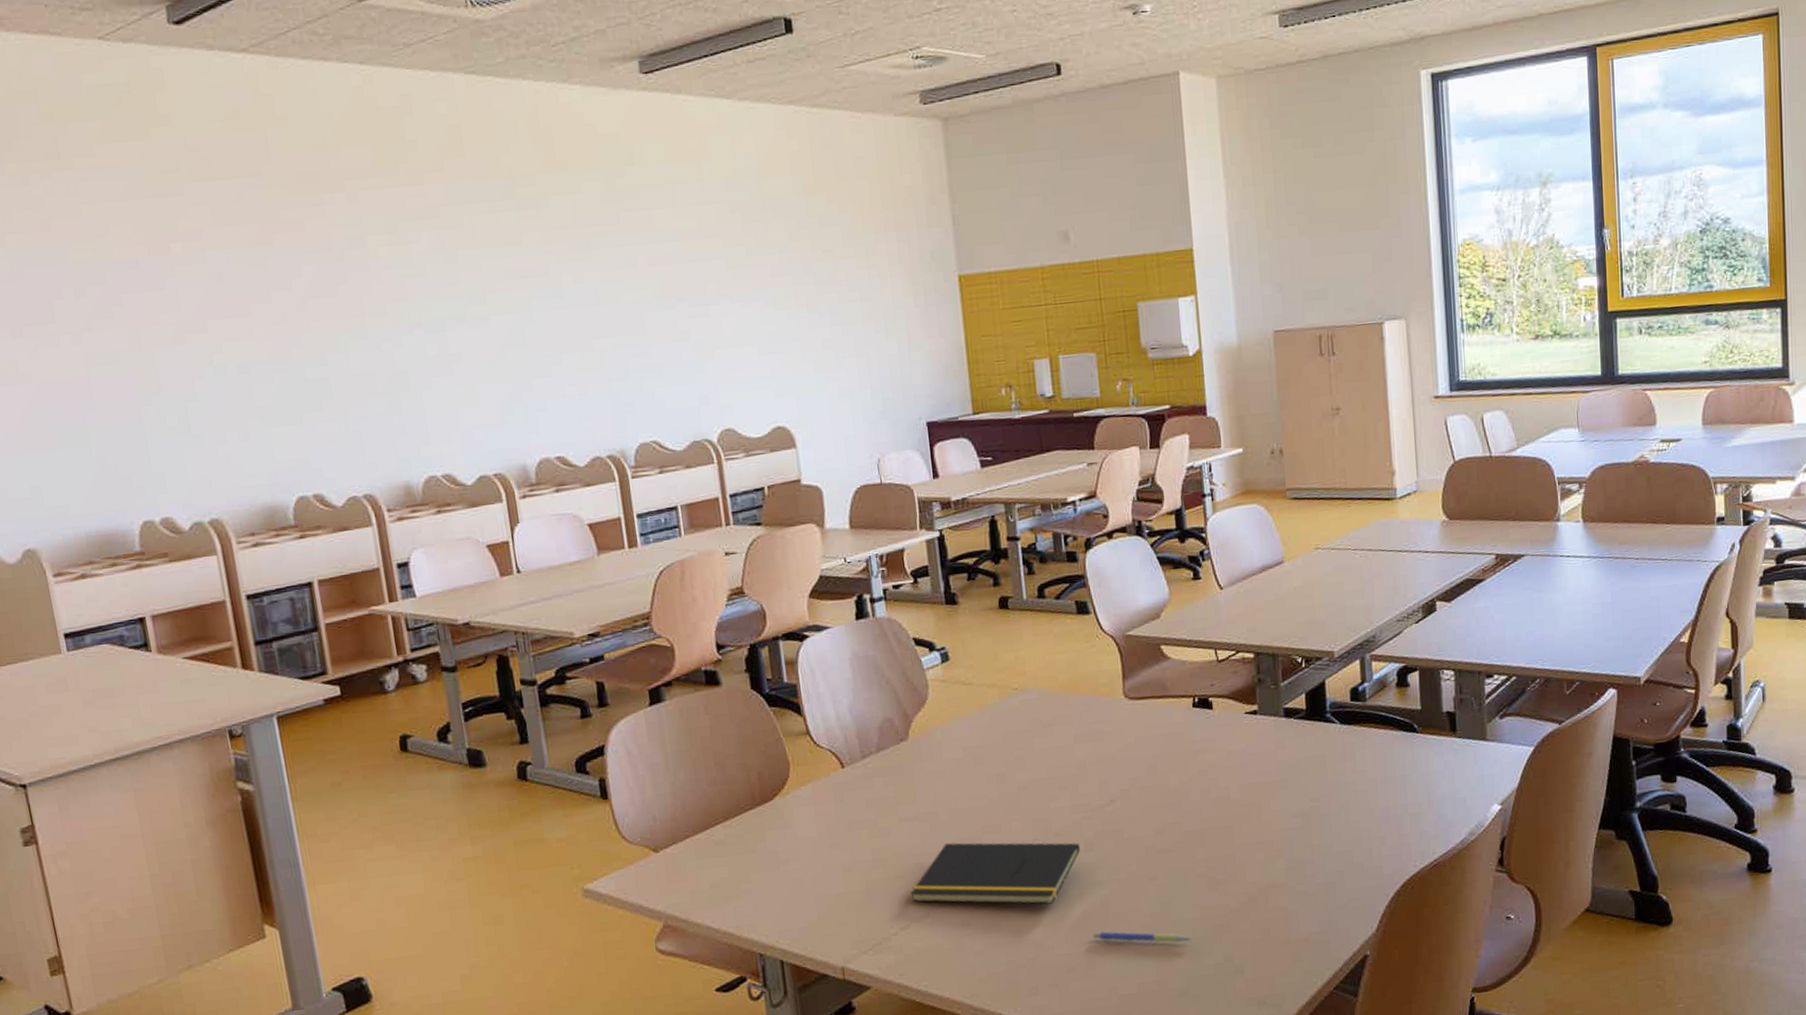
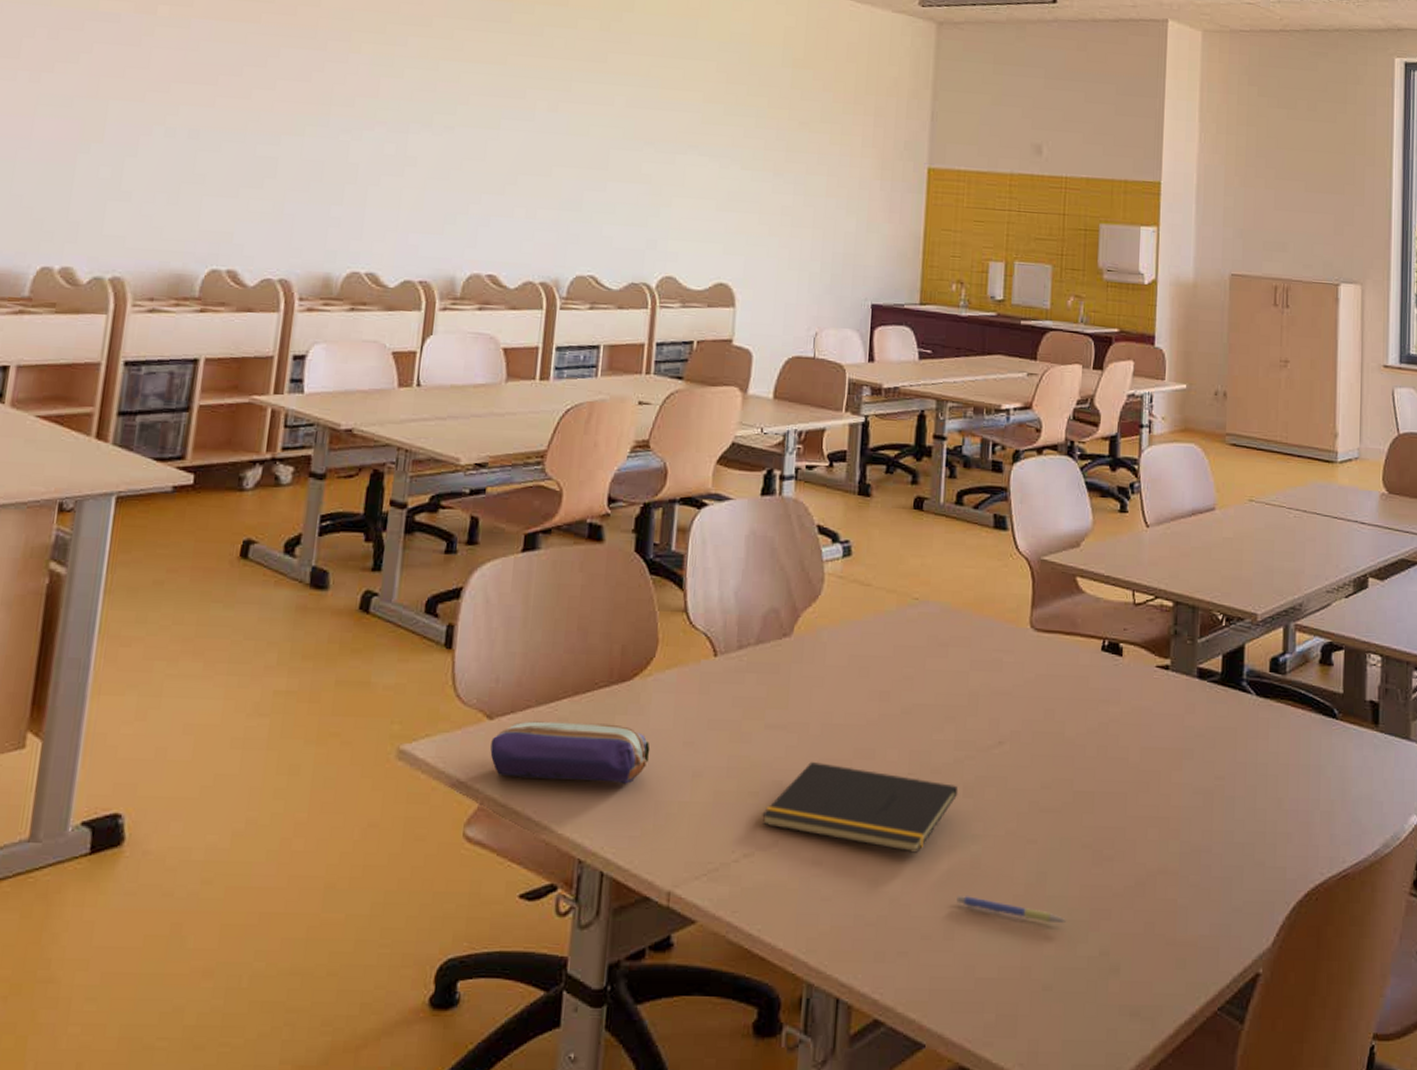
pencil case: none [661,839,802,897] -> present [490,721,651,784]

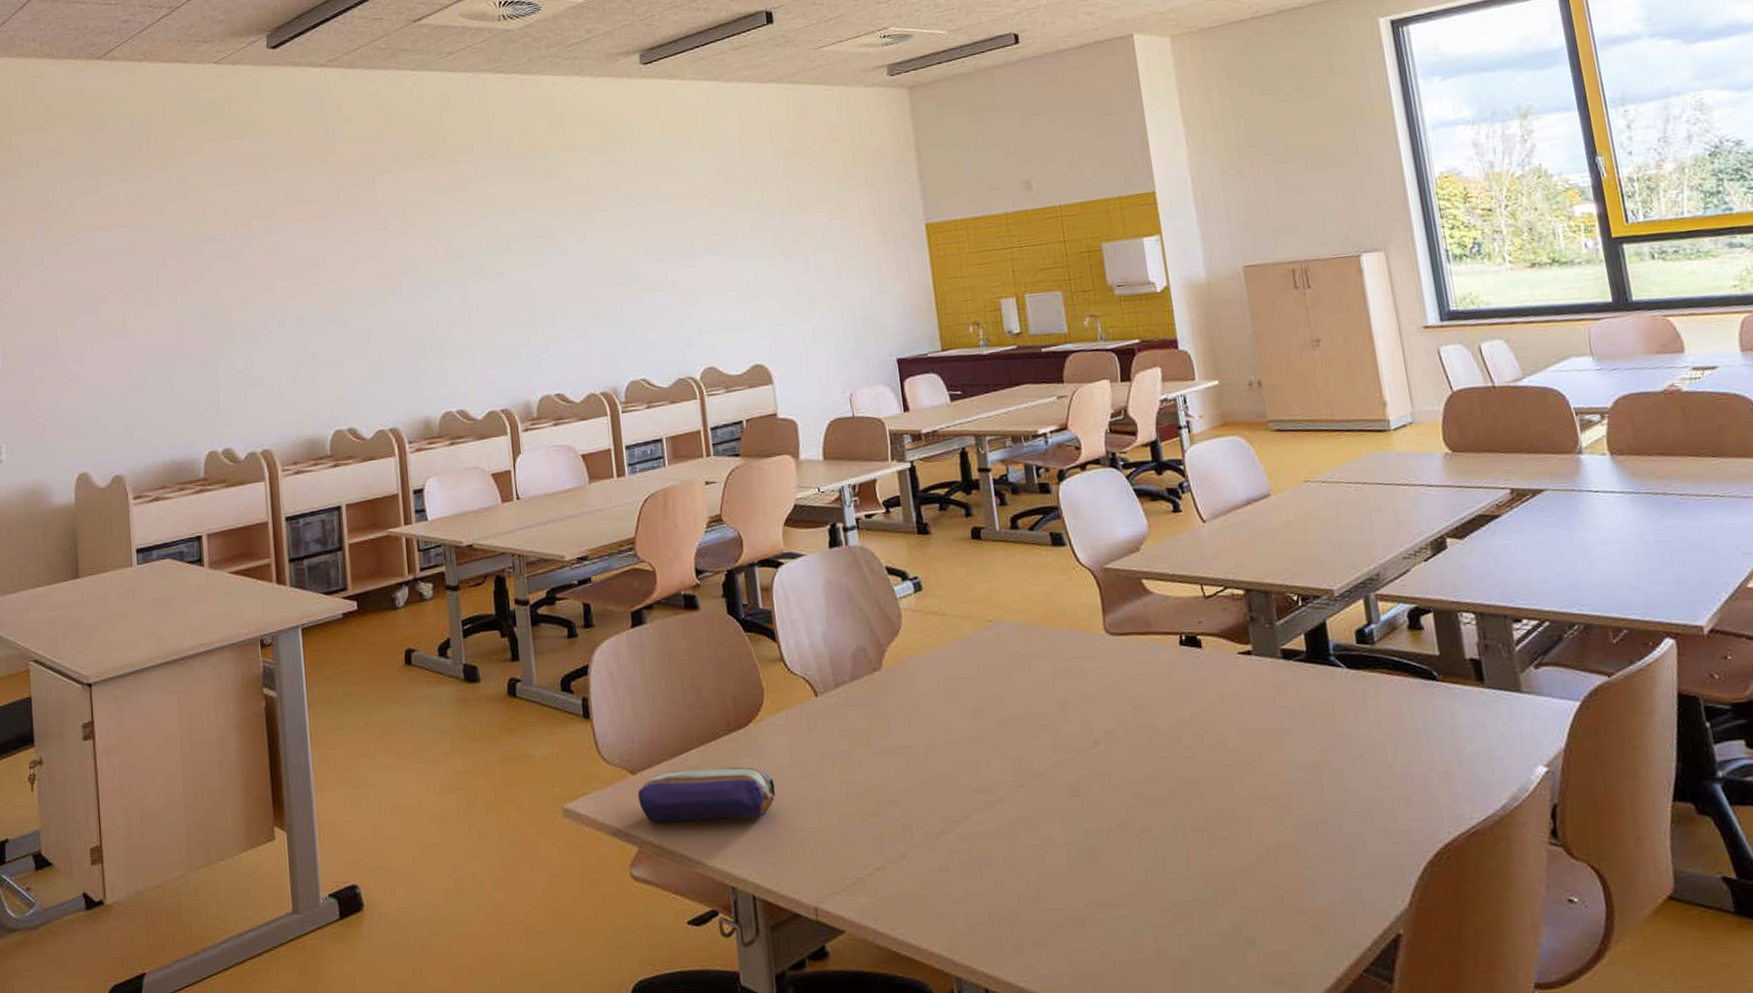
notepad: present [761,762,959,853] -> none [885,780,1065,852]
pen: present [956,896,1067,924] -> none [1081,886,1194,905]

